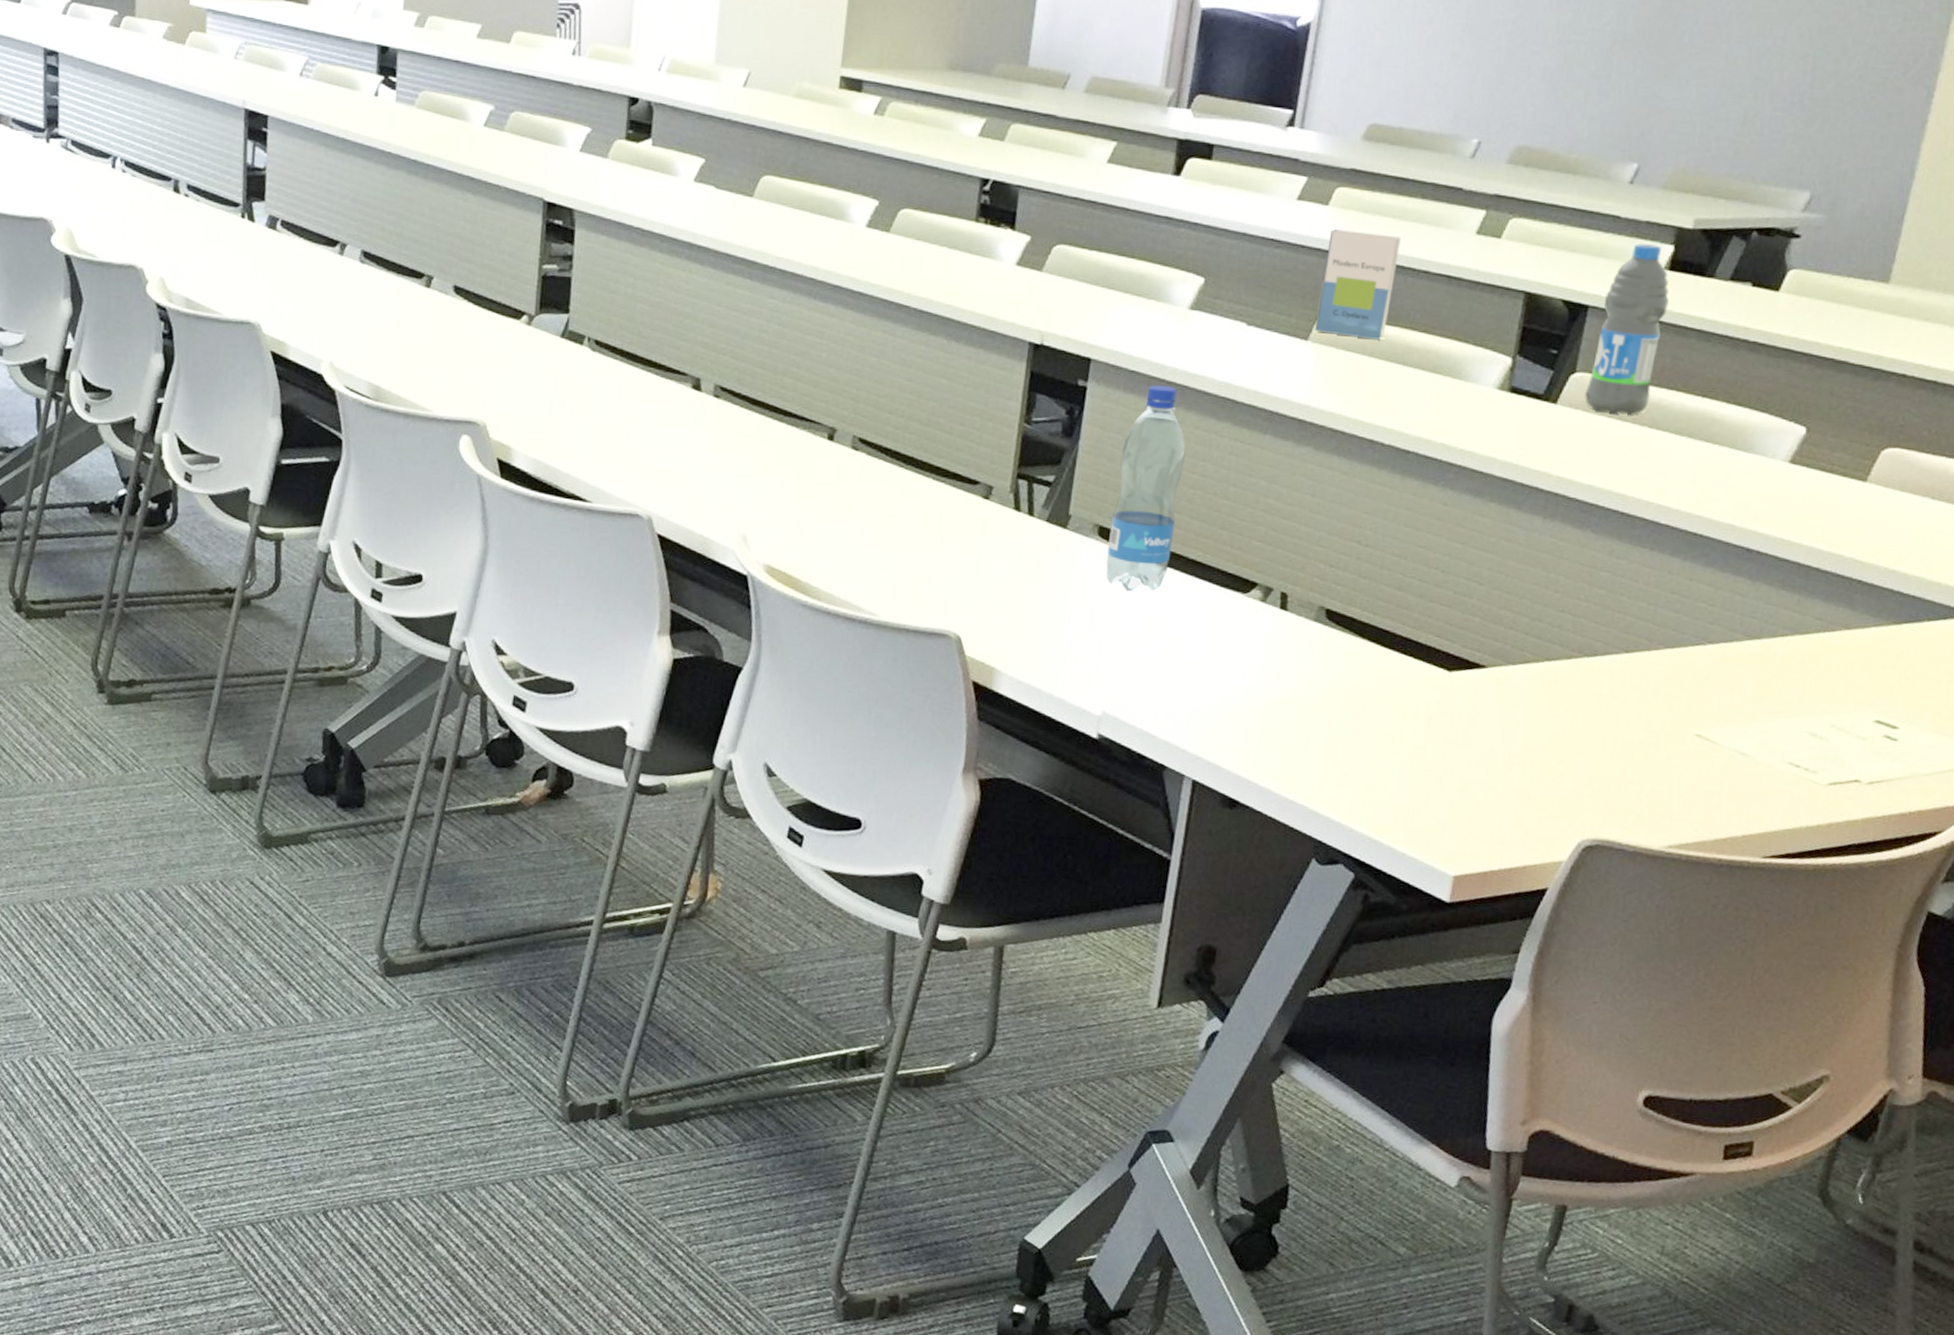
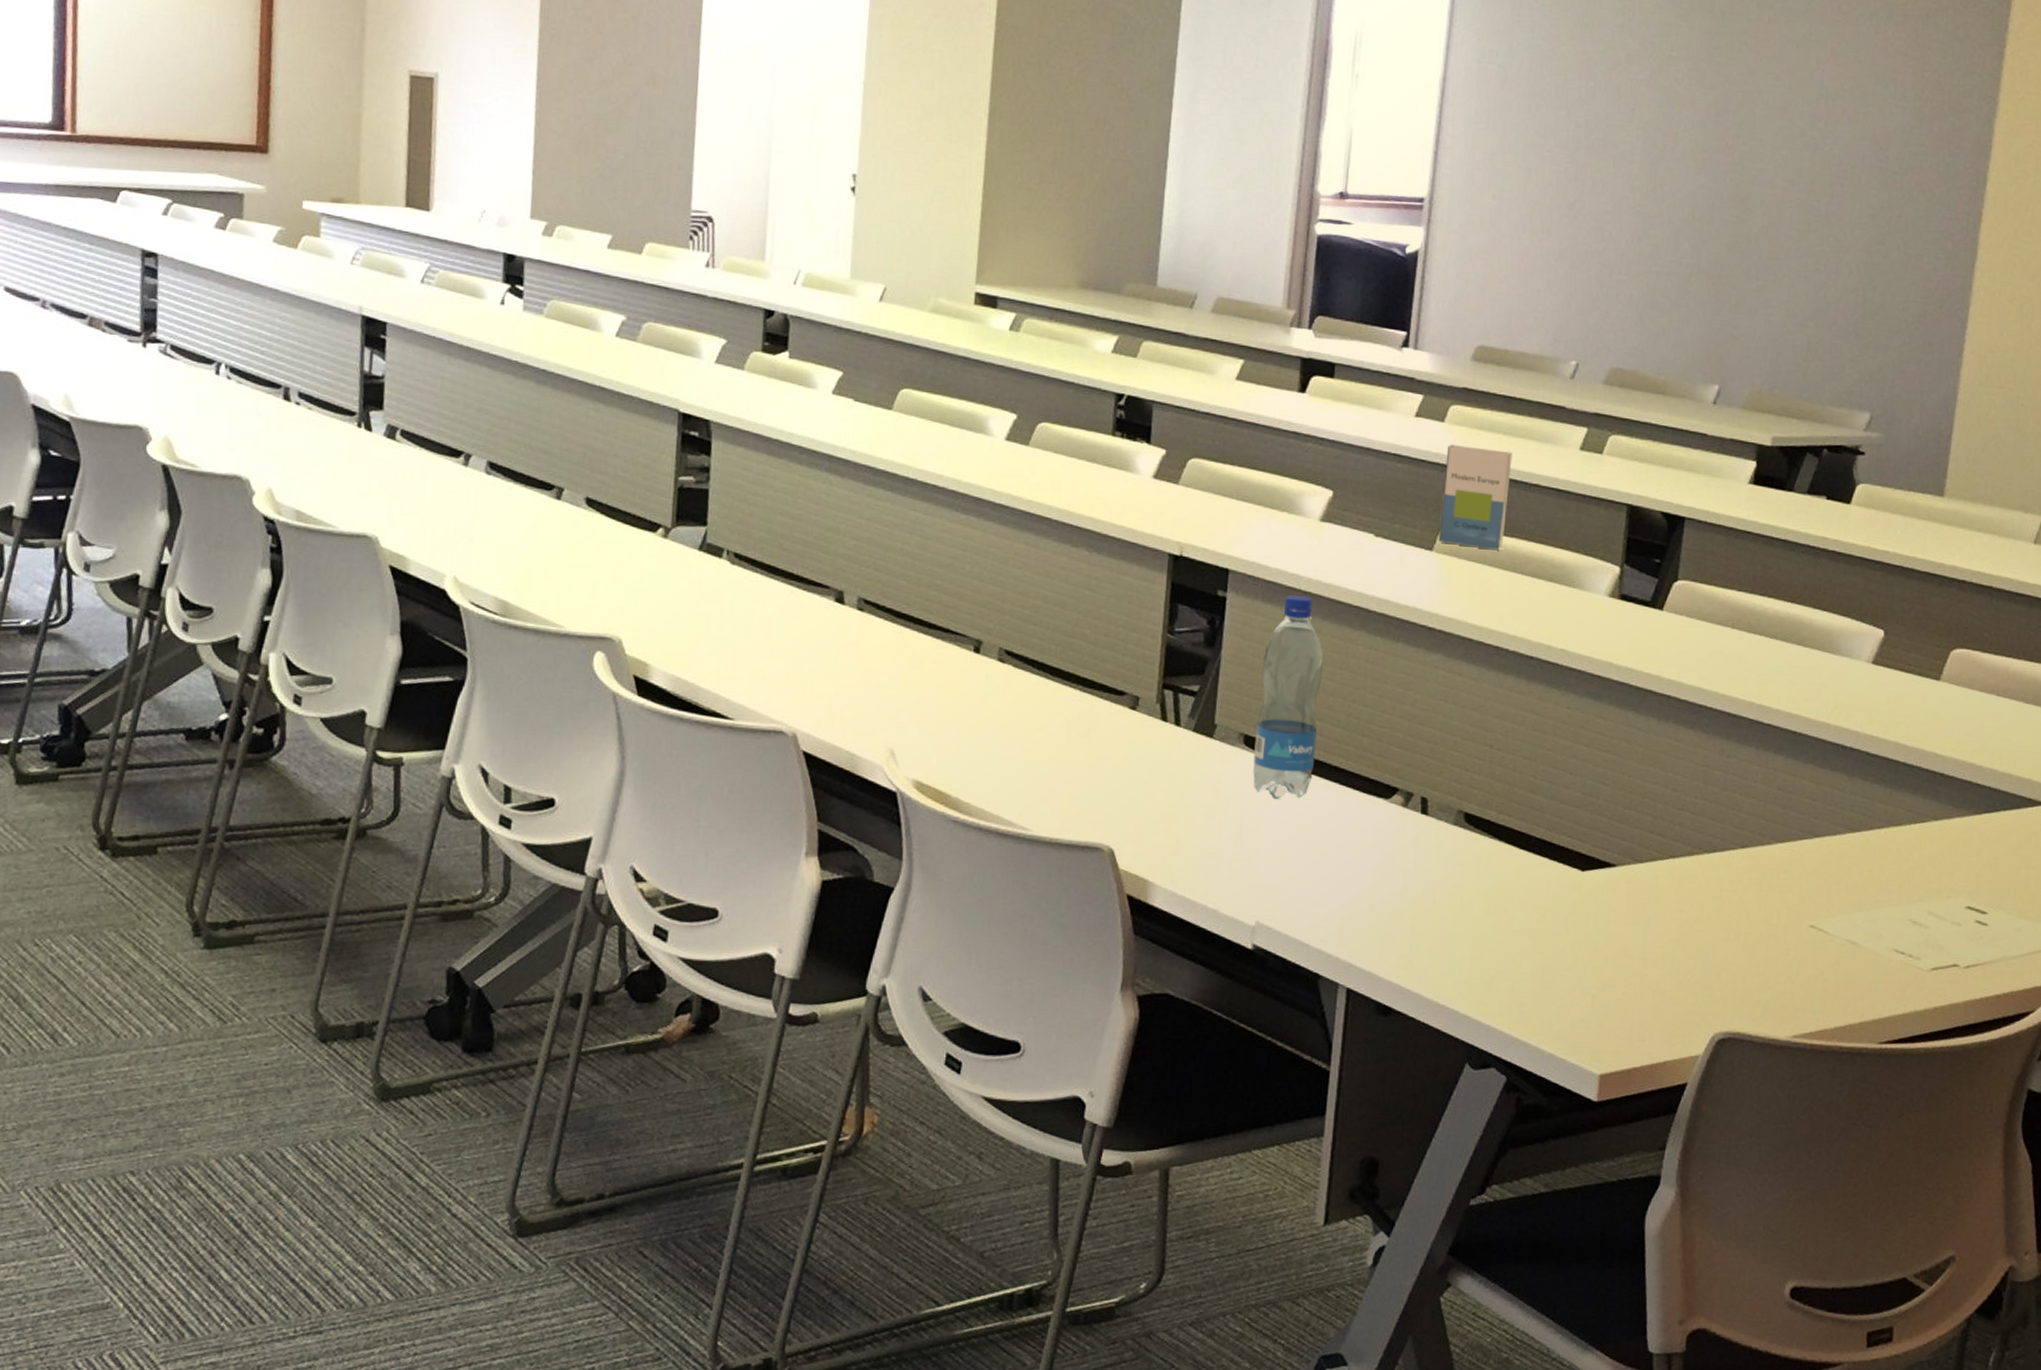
water bottle: present [1584,243,1669,415] -> none [1687,459,1755,620]

